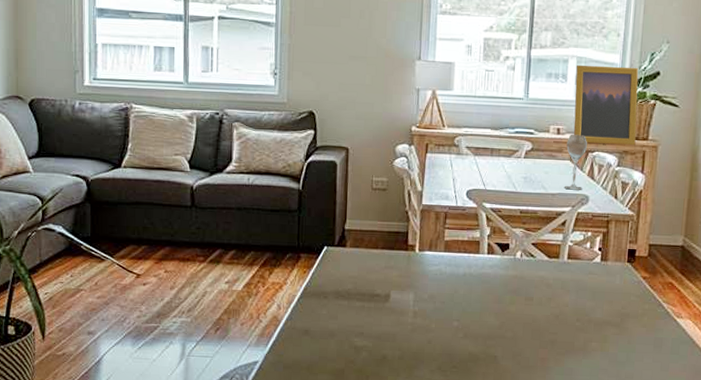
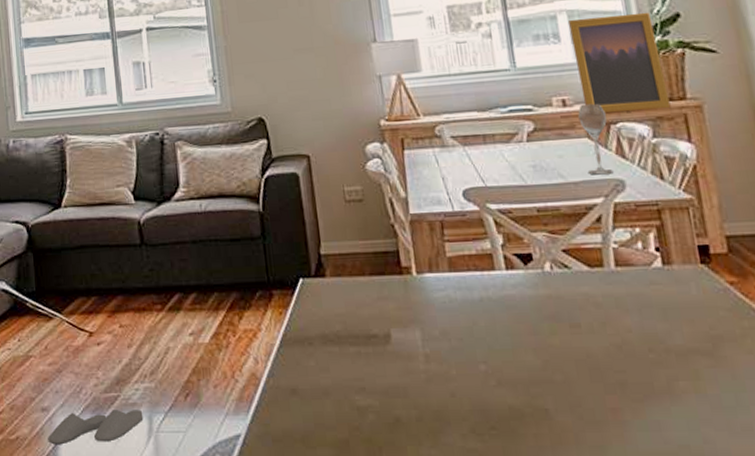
slippers: none [92,336,178,361] -> present [48,408,144,445]

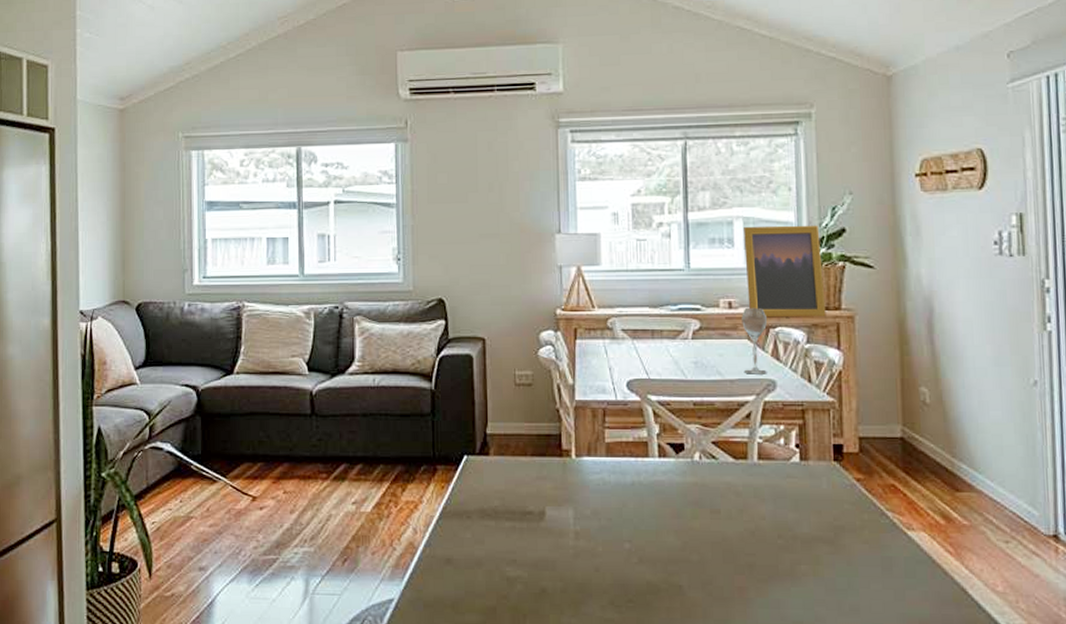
slippers: present [48,408,144,445] -> none [203,570,300,603]

